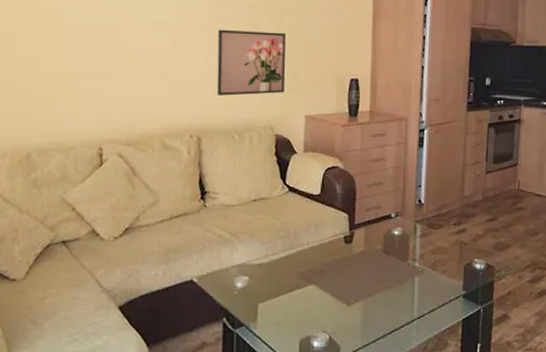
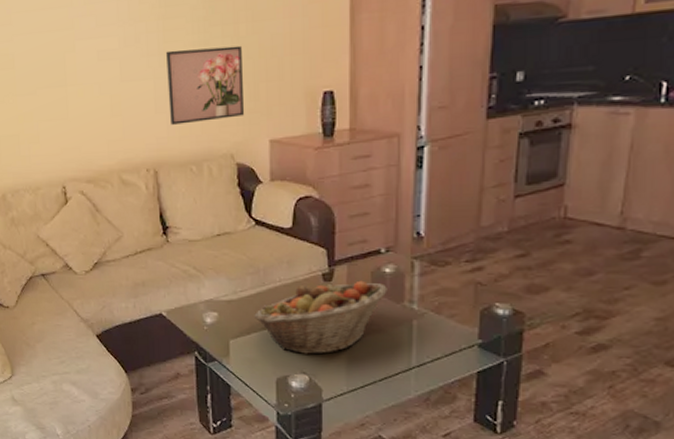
fruit basket: none [281,242,396,313] -> present [253,280,387,354]

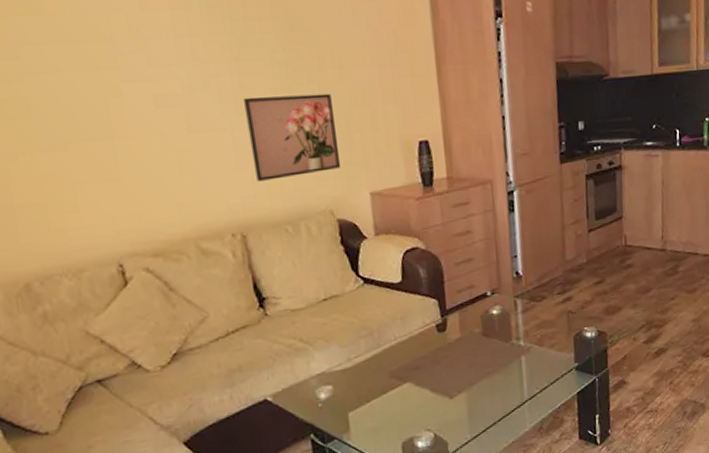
fruit basket: present [253,280,387,354] -> none [371,325,497,412]

